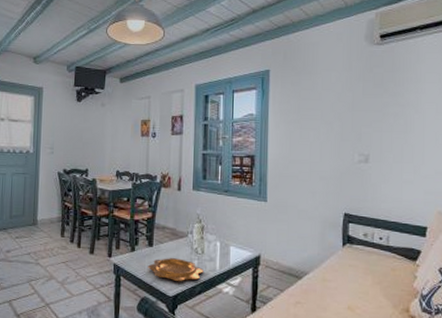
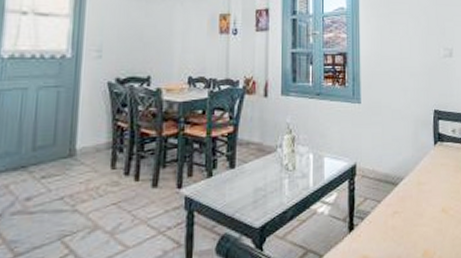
decorative bowl: present [148,257,204,281] -> none [229,178,296,208]

